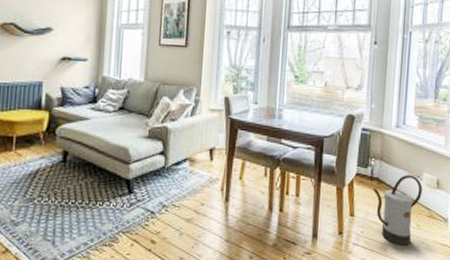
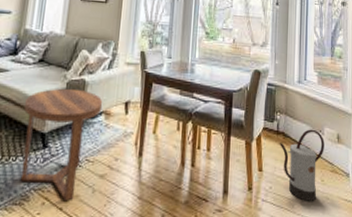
side table: none [108,135,187,243] -> present [20,88,103,202]

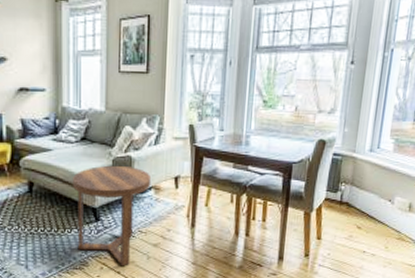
watering can: present [279,129,325,201] -> none [341,199,394,266]

